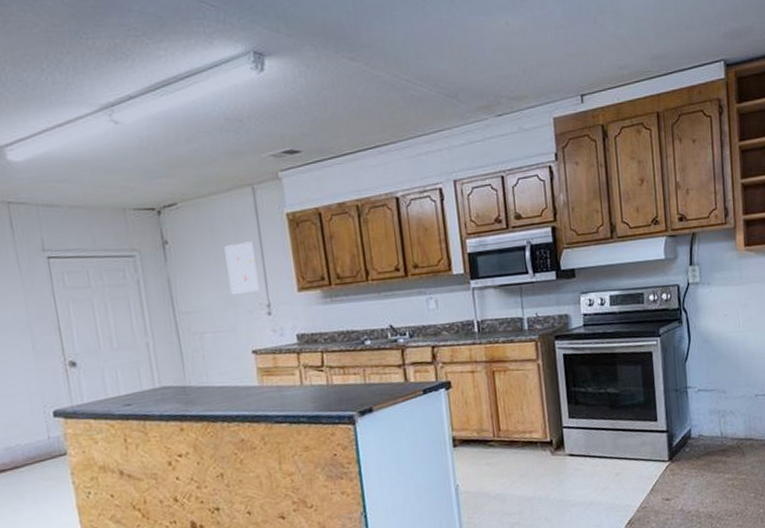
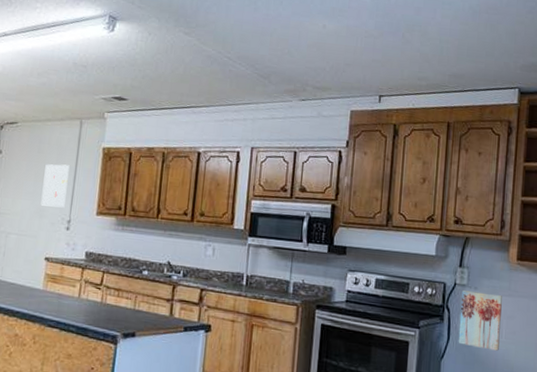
wall art: none [695,285,739,343] -> present [458,290,502,351]

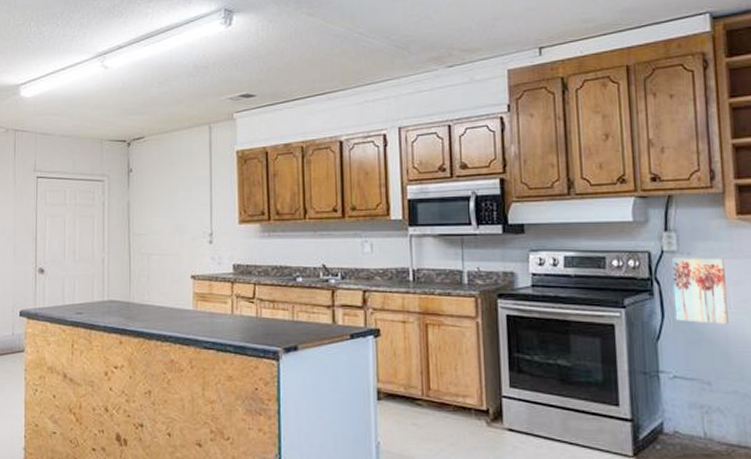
wall art: present [41,164,70,208] -> none [179,174,204,221]

